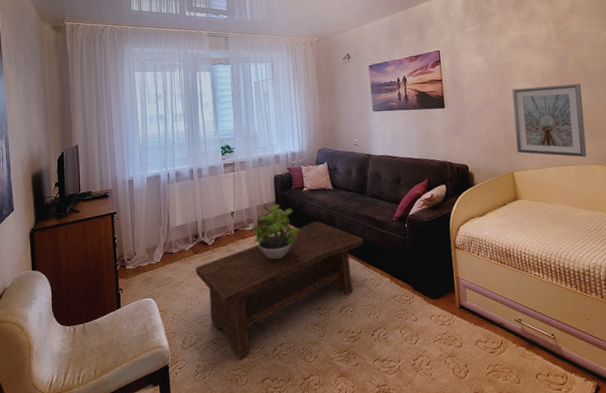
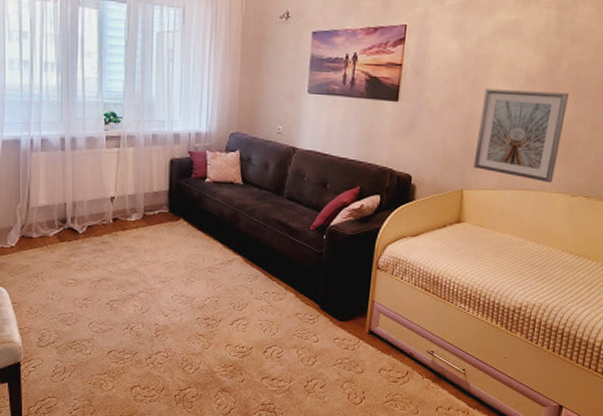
coffee table: present [195,221,364,360] -> none [60,220,272,364]
potted plant: present [253,204,299,260] -> none [136,194,194,259]

